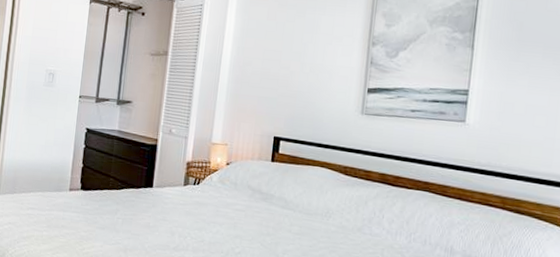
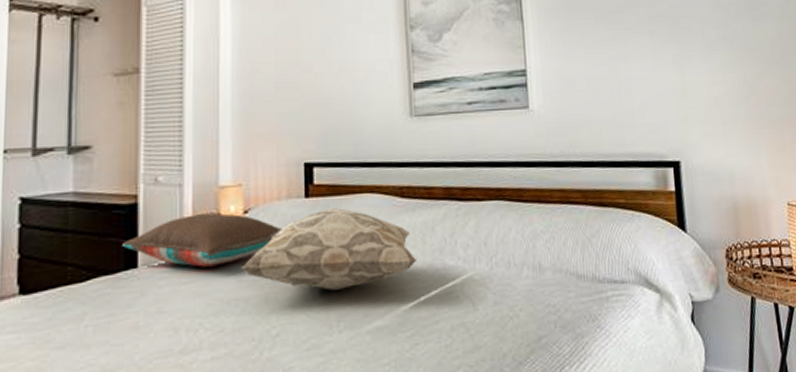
pillow: none [145,159,252,198] -> present [122,213,282,268]
decorative pillow: none [220,173,350,233] -> present [241,208,417,291]

